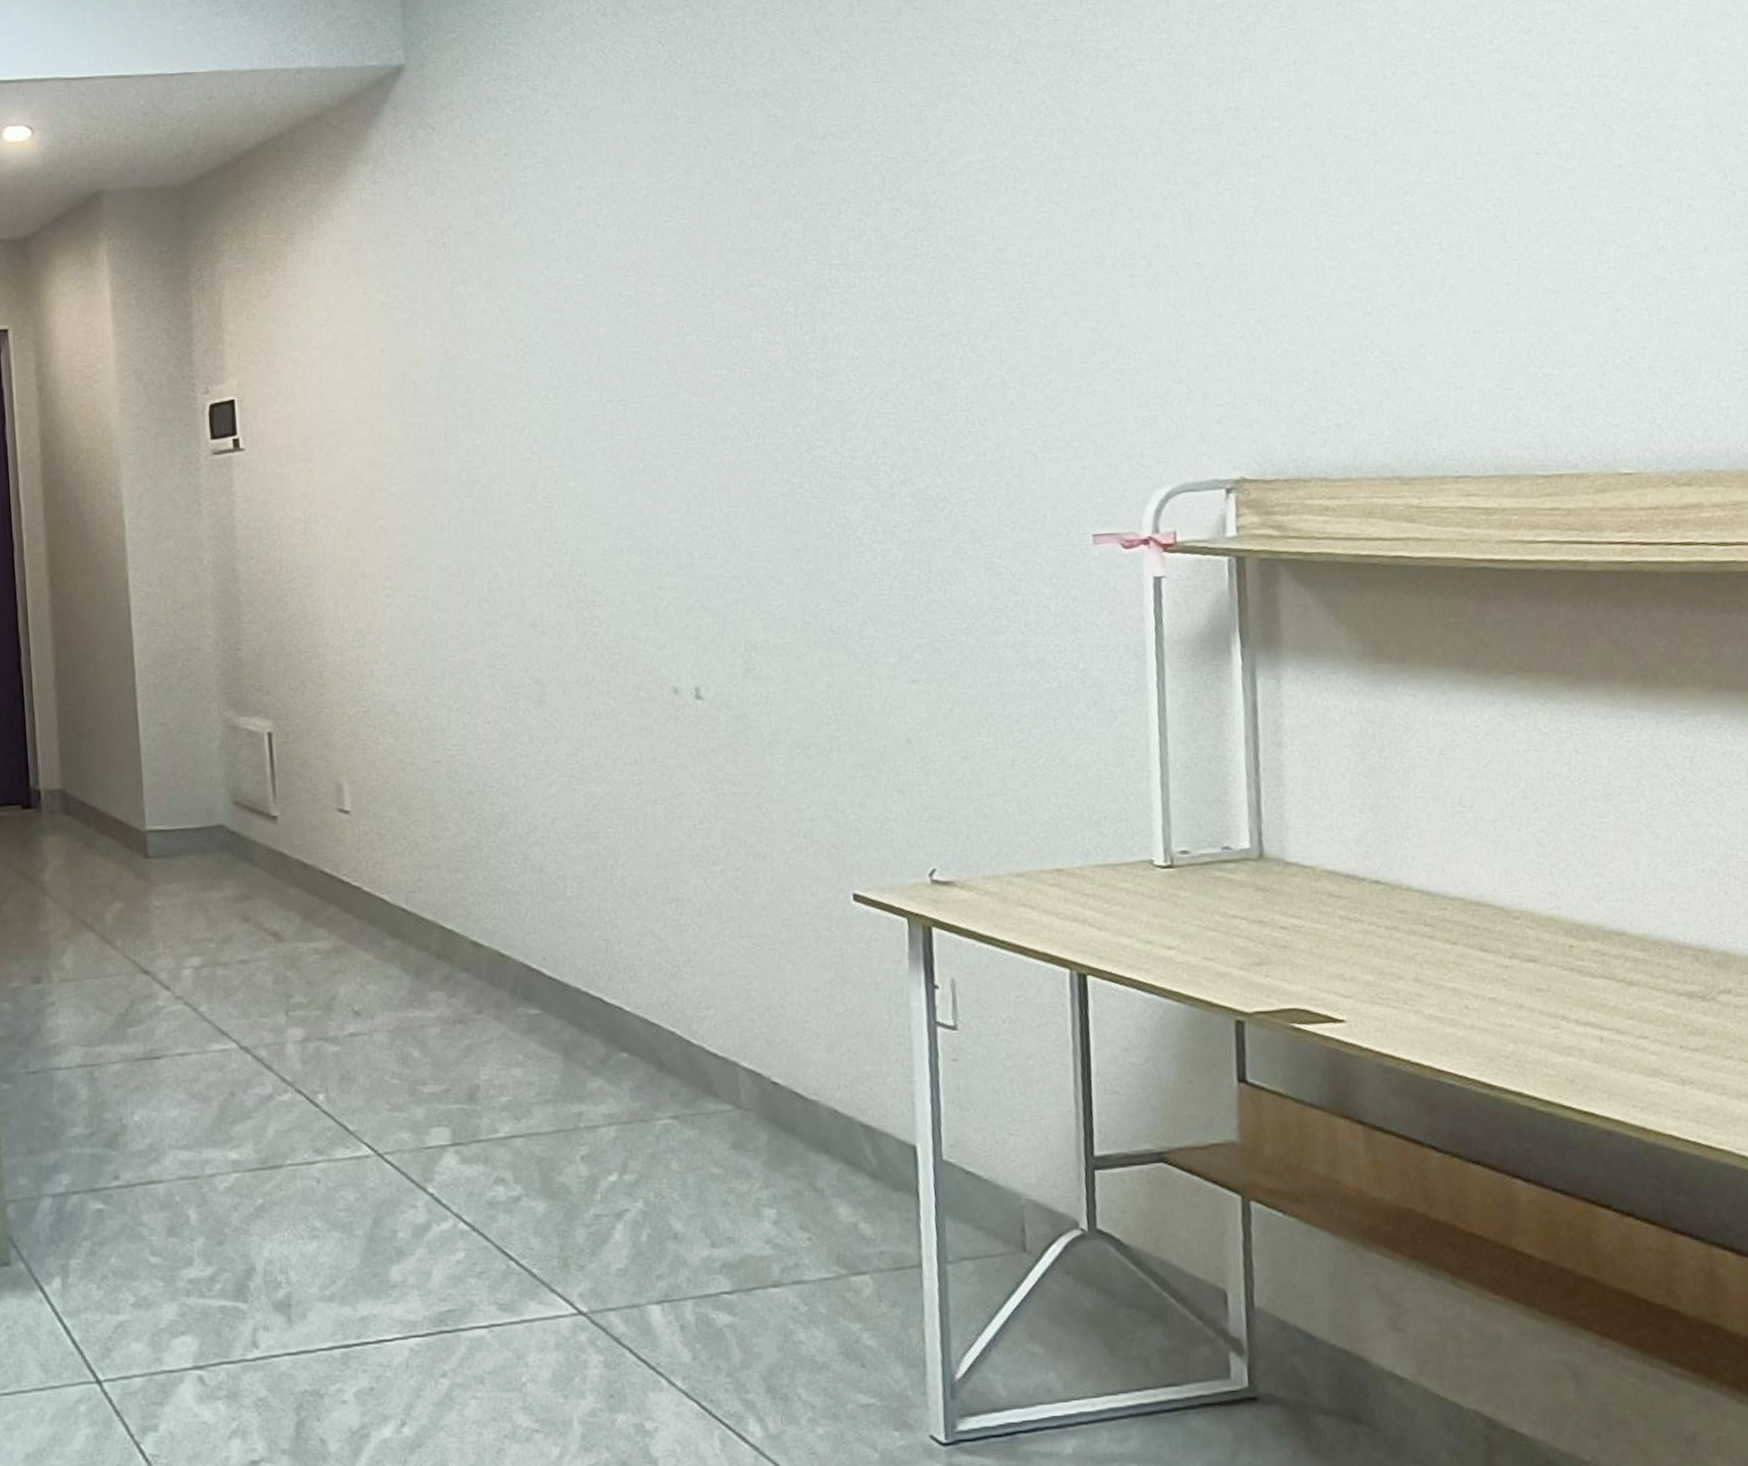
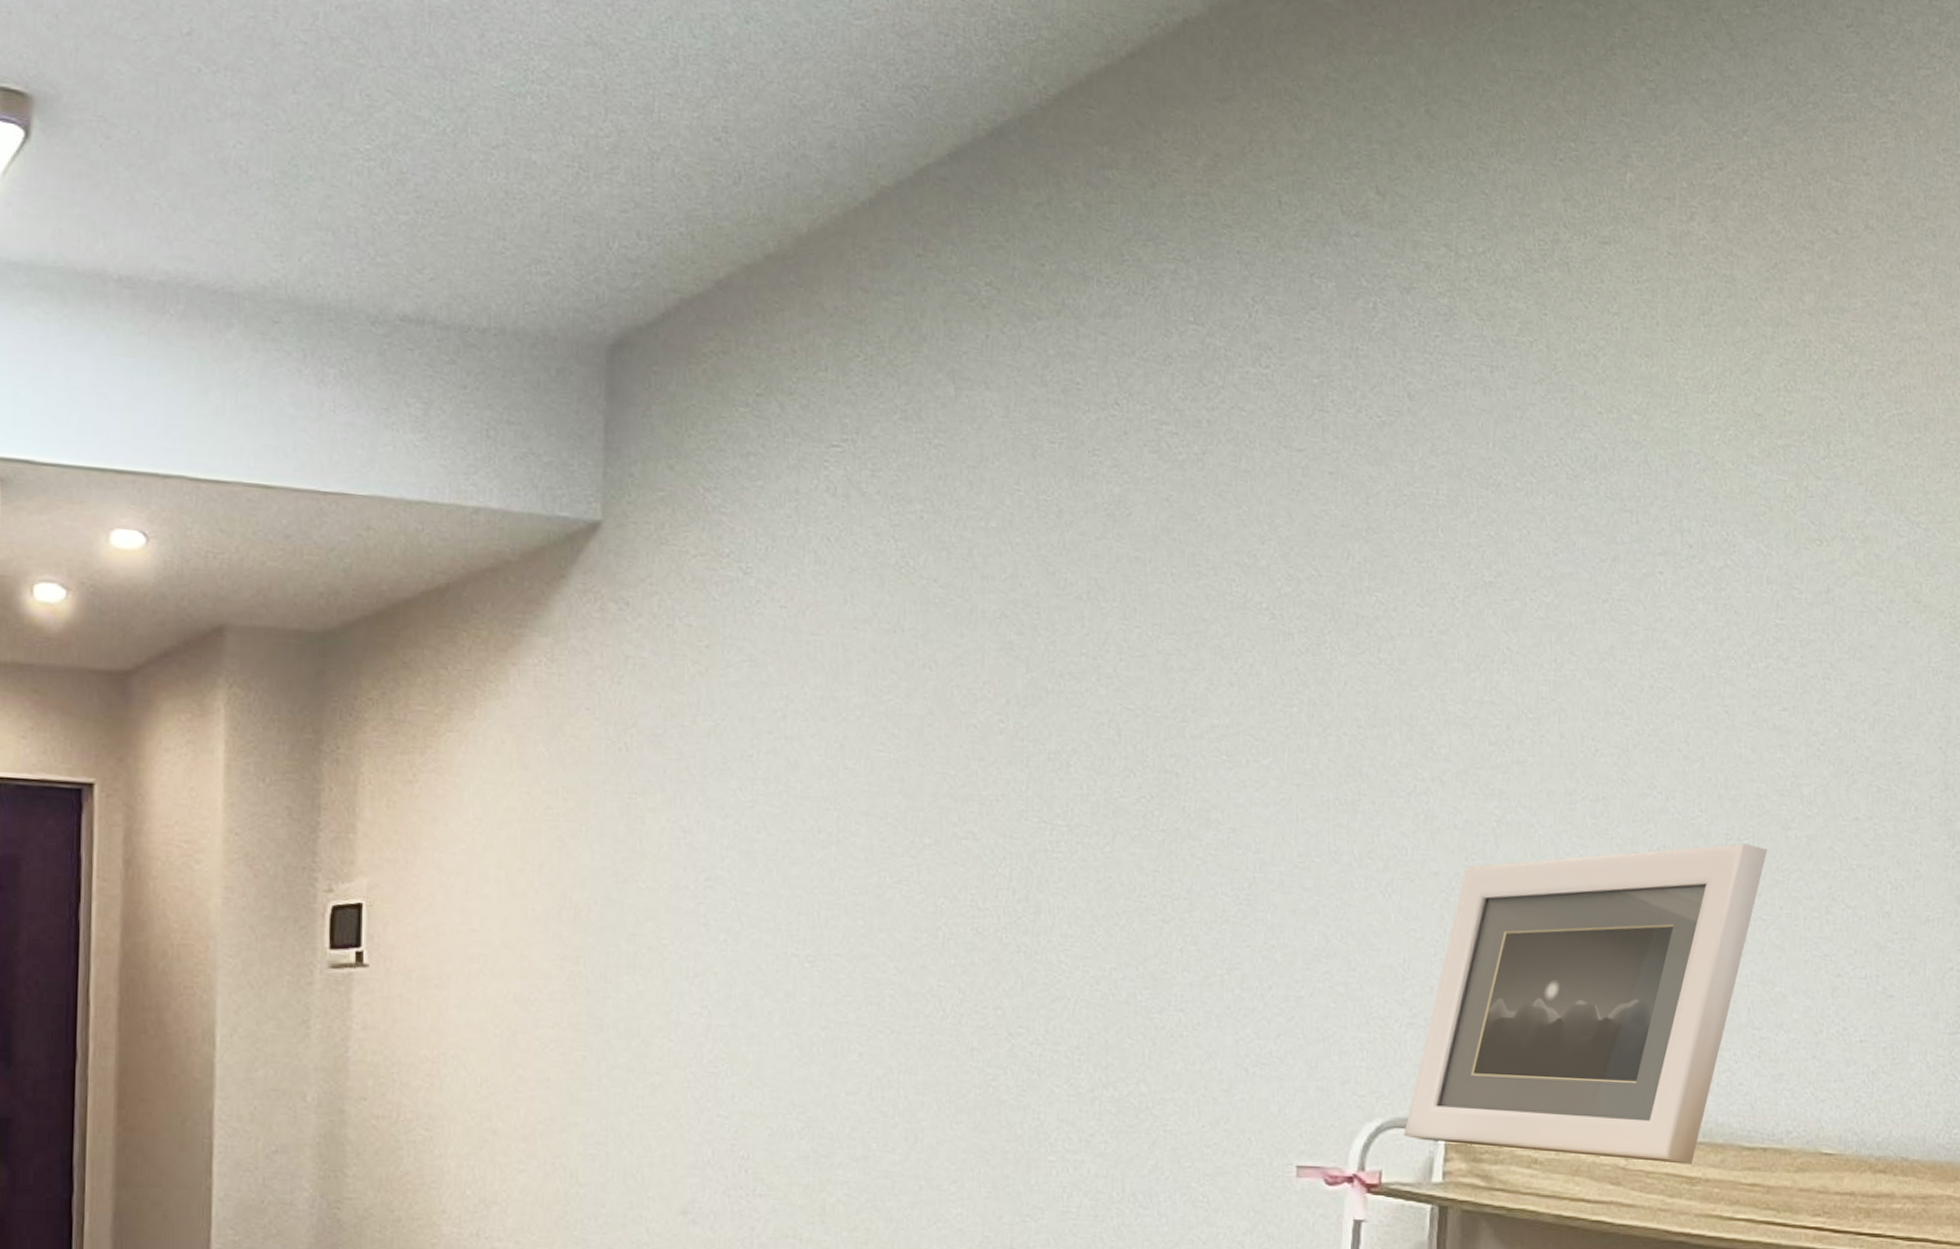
picture frame: none [1194,201,1531,501] -> present [1404,843,1768,1165]

